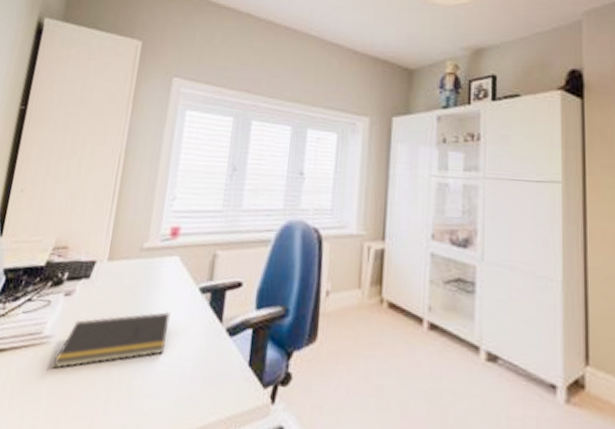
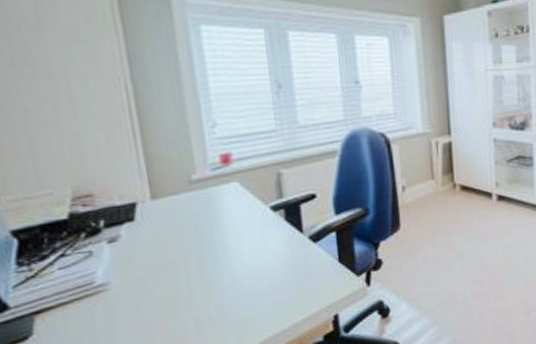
notepad: present [53,312,170,369] -> none [120,235,247,311]

